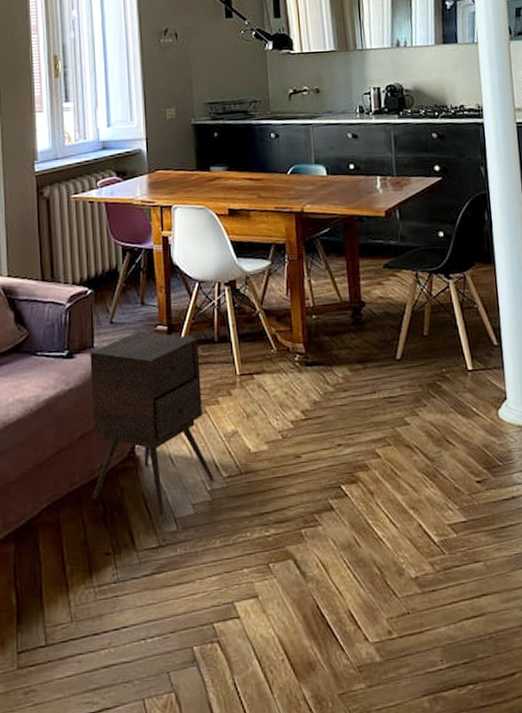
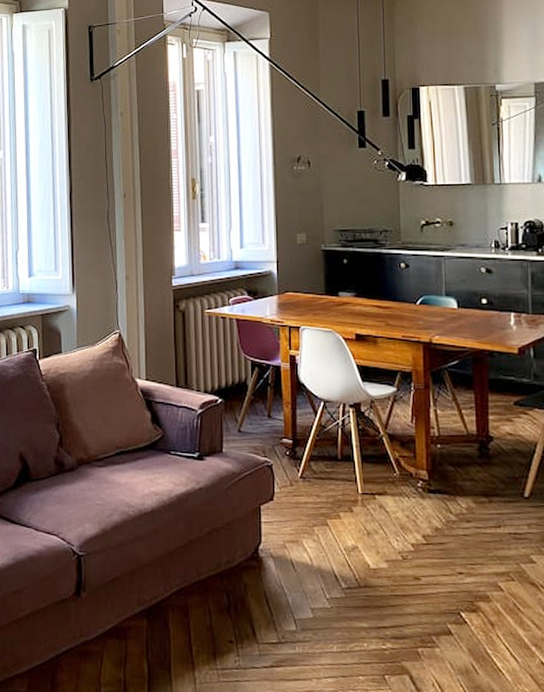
side table: present [90,331,214,516] -> none [217,442,333,615]

